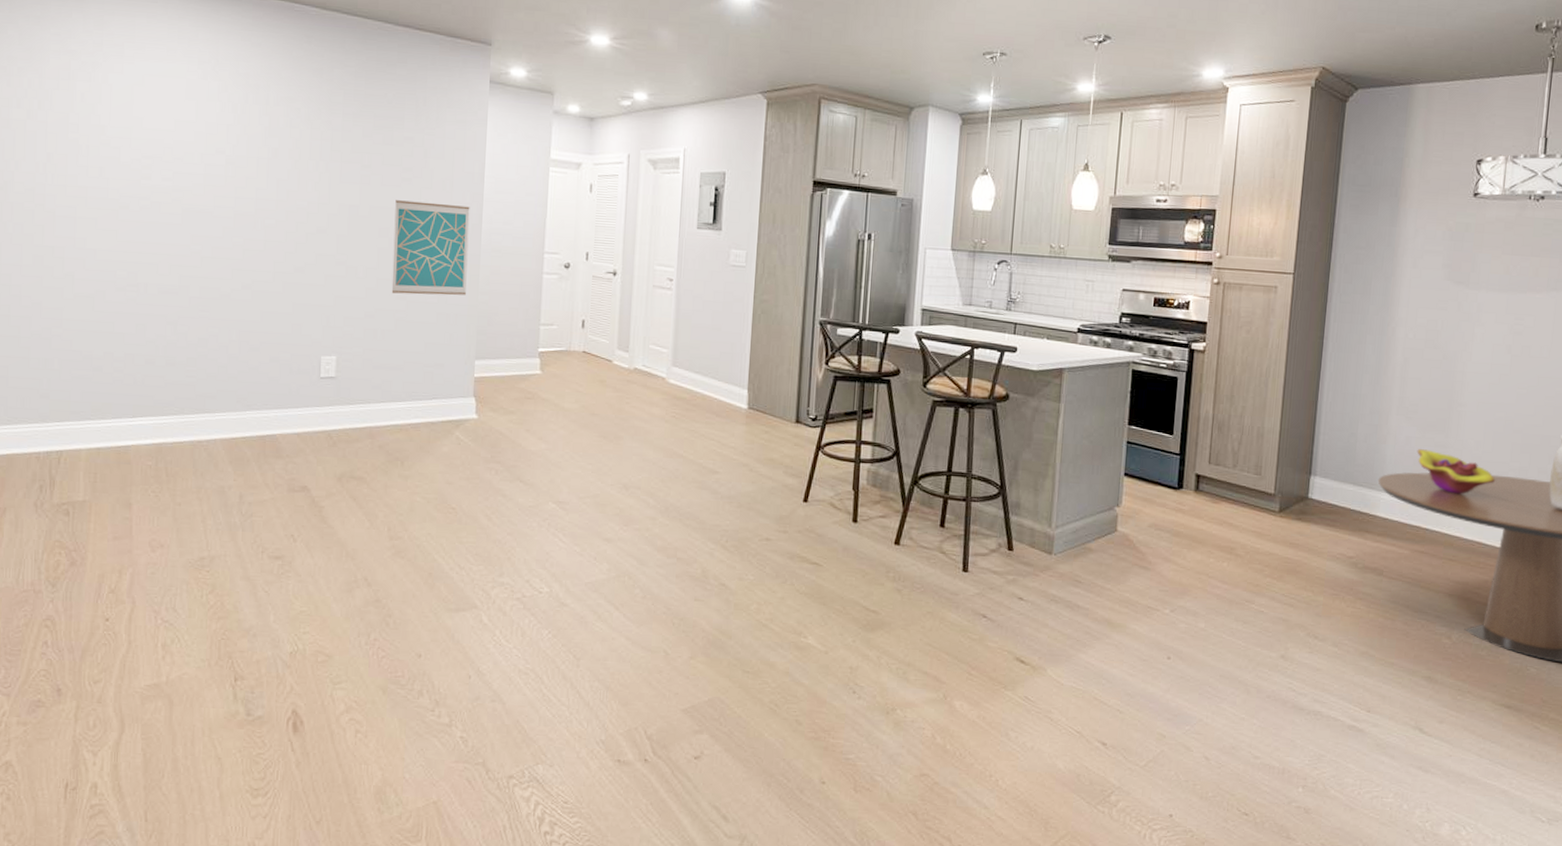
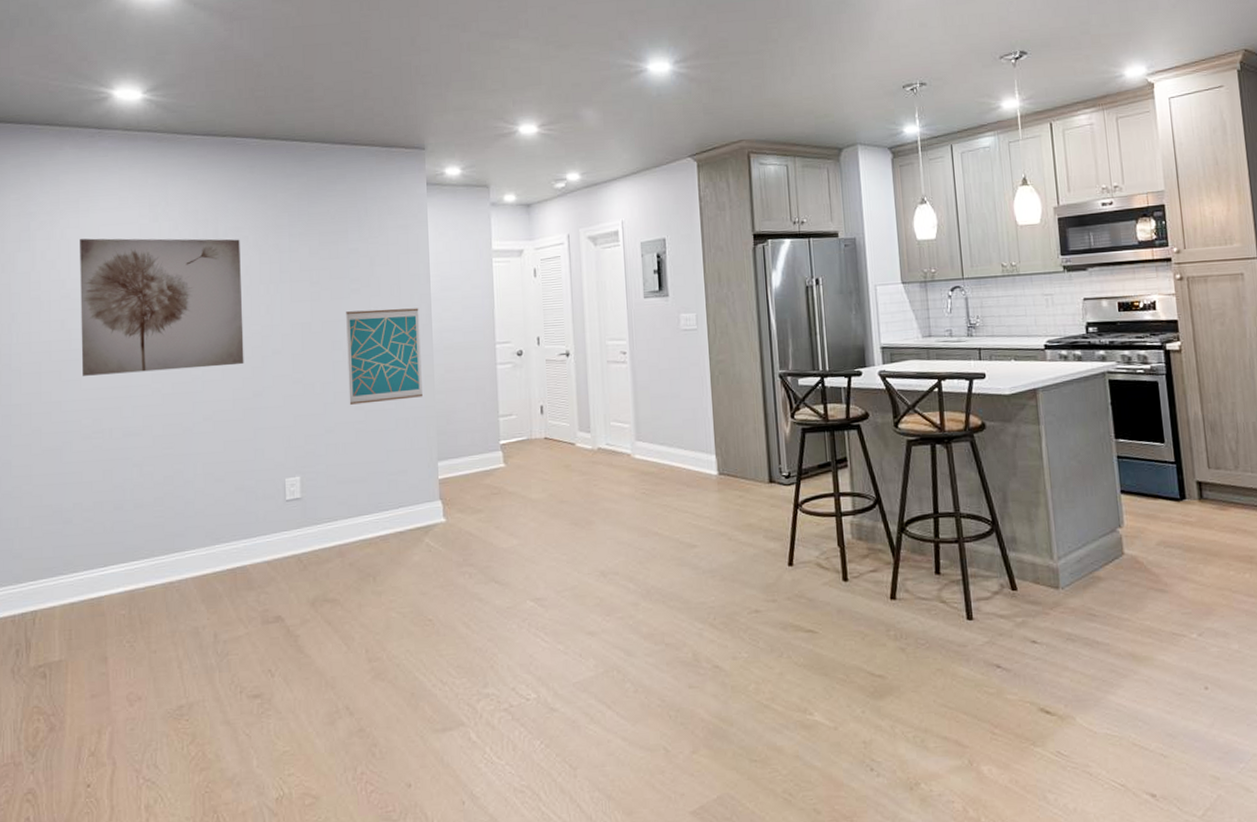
wall art: none [119,86,292,238] -> present [80,238,244,376]

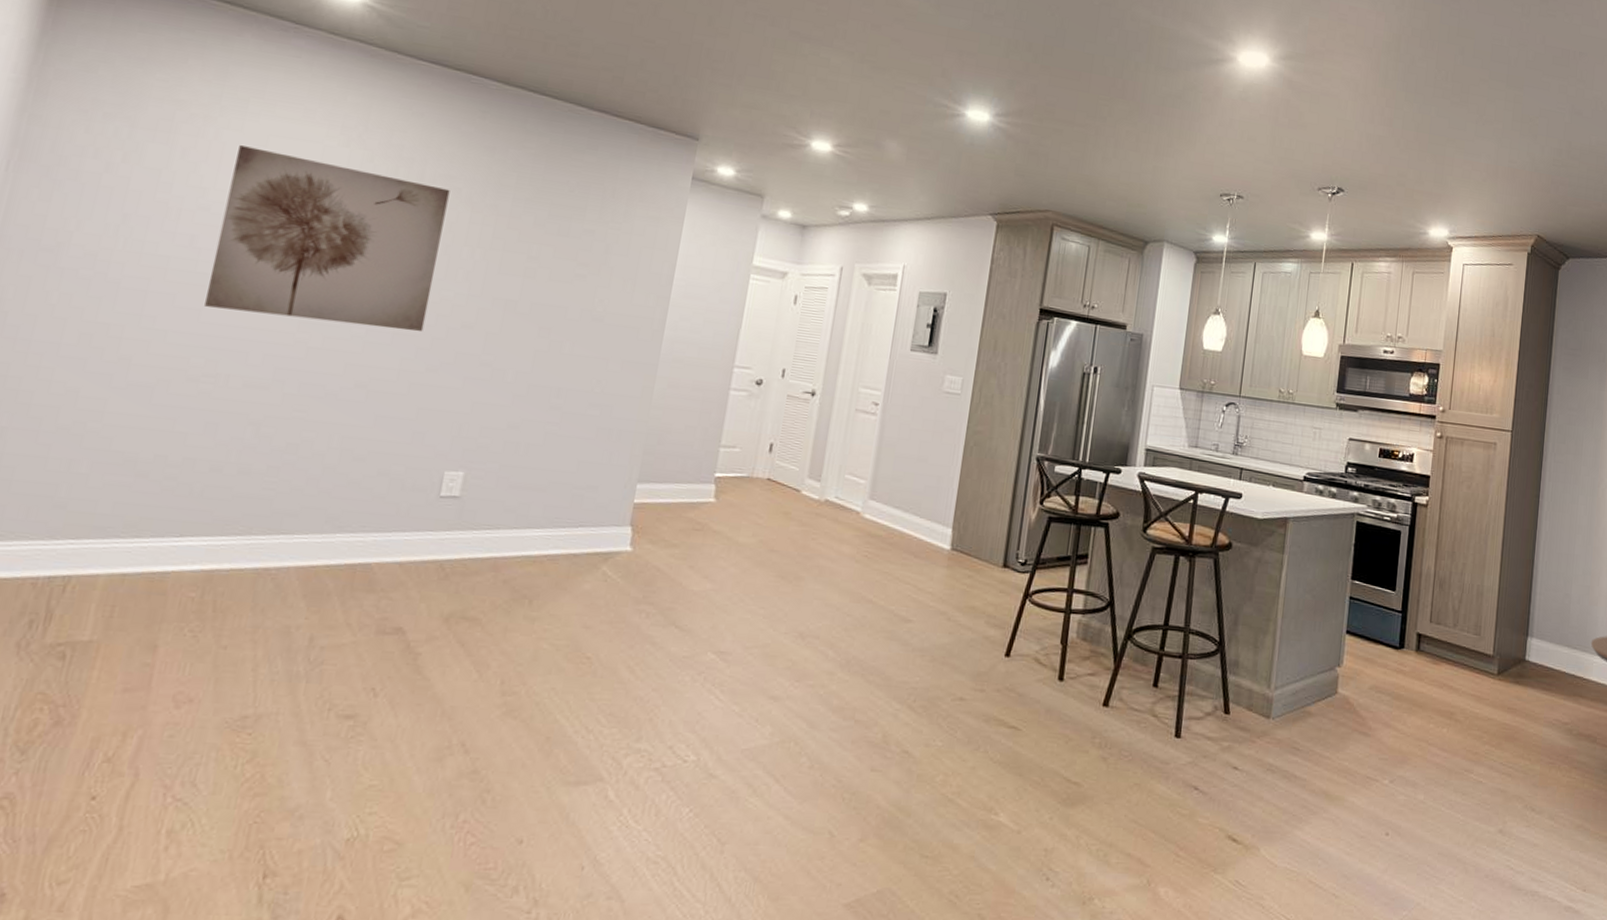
wall art: present [346,308,423,405] -> none [544,297,653,409]

